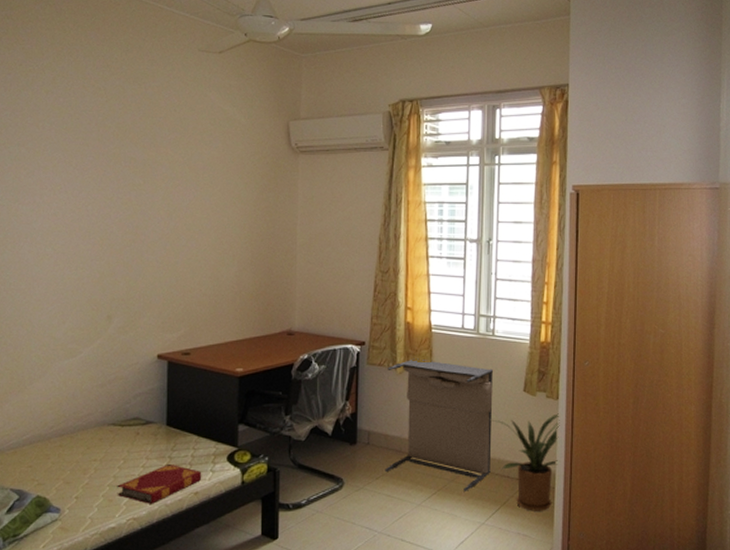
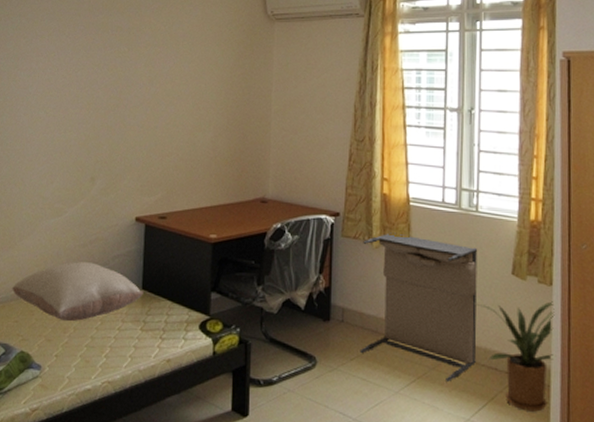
pillow: none [24,402,168,463] -> present [12,262,144,322]
hardback book: present [117,463,202,504] -> none [93,328,175,368]

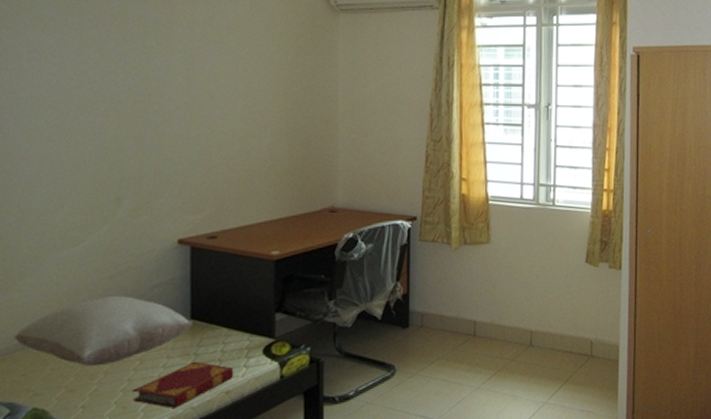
hardback book: none [93,328,175,368] -> present [132,361,234,408]
laundry hamper: present [360,232,478,382] -> none [440,232,555,370]
house plant: present [475,301,555,412] -> none [552,284,623,387]

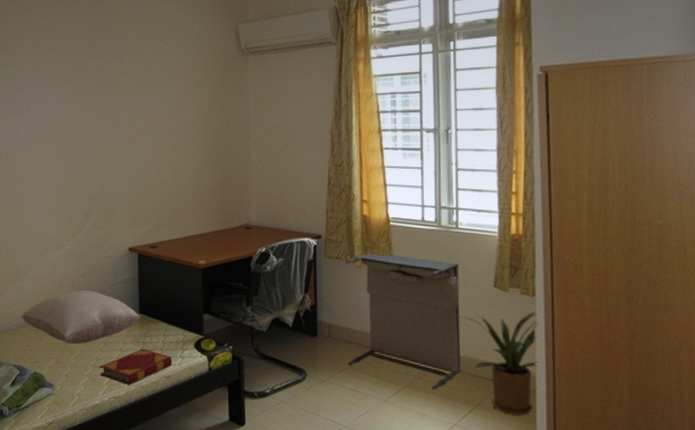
laundry hamper: none [440,232,555,370] -> present [345,252,461,390]
house plant: none [552,284,623,387] -> present [458,311,539,416]

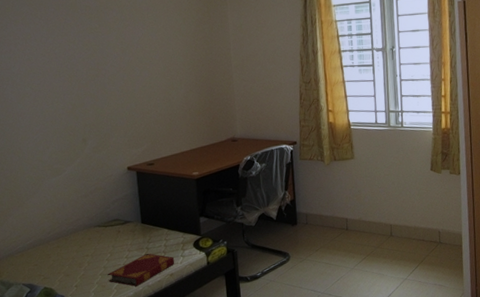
pillow: present [22,290,141,345] -> none [27,208,143,259]
laundry hamper: present [345,252,461,390] -> none [317,151,409,255]
house plant: present [458,311,539,416] -> none [405,186,463,266]

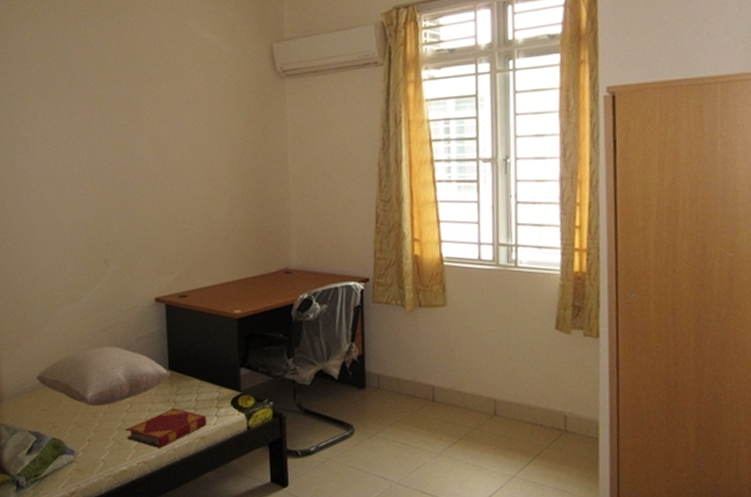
pillow: none [27,208,143,259] -> present [36,346,171,407]

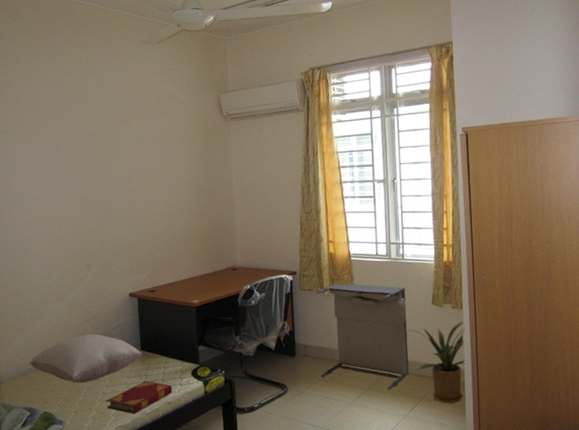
laundry hamper: none [395,295,520,441] -> present [317,282,409,390]
house plant: none [517,354,602,465] -> present [406,321,466,404]

